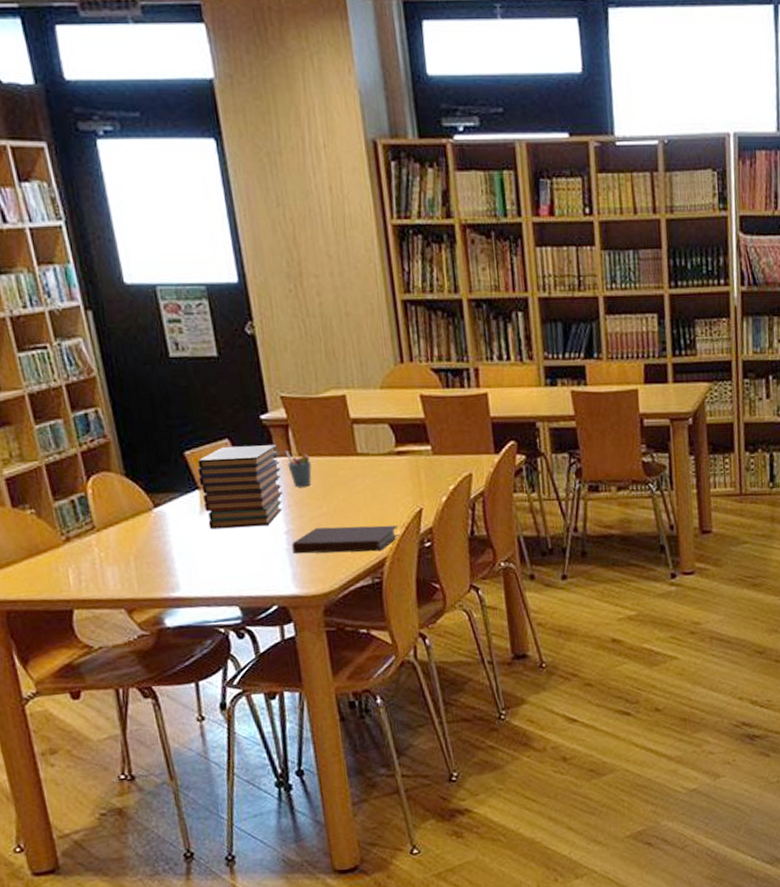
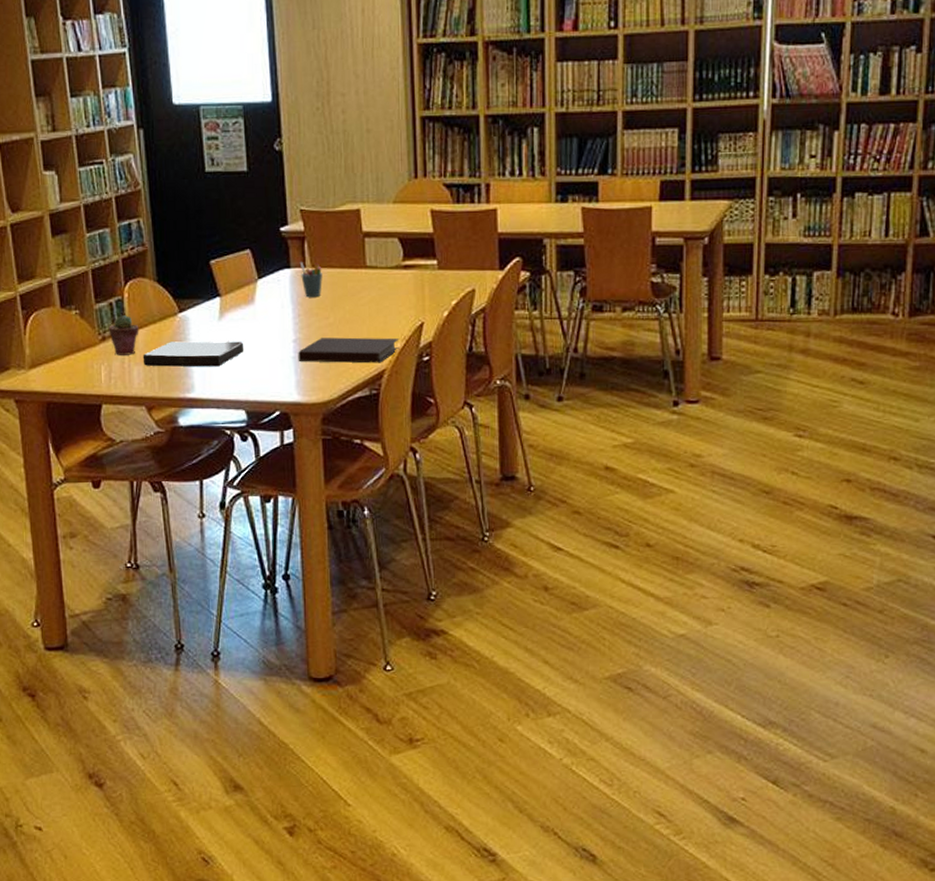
potted succulent: none [73,513,110,556] -> present [109,315,139,355]
book: none [116,535,232,566] -> present [142,341,244,367]
book stack: present [197,445,283,530] -> none [220,256,295,335]

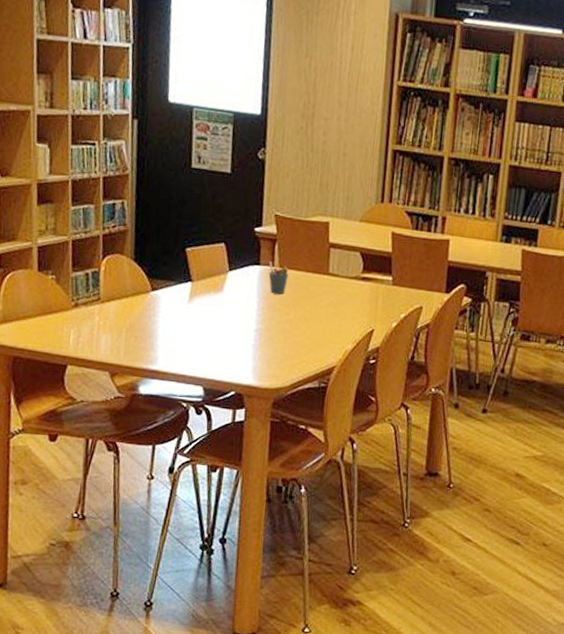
potted succulent: present [109,315,139,355] -> none [82,286,112,324]
book: present [142,341,244,367] -> none [111,316,209,345]
notebook: present [298,337,400,363] -> none [257,331,351,360]

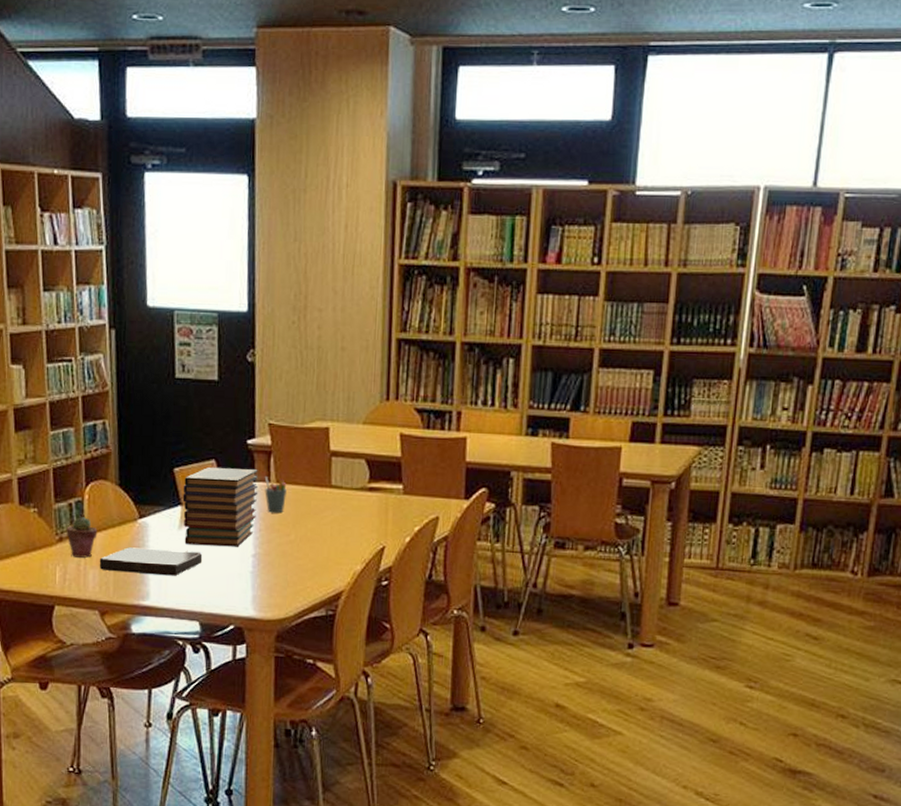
potted succulent: none [82,286,112,324] -> present [66,517,98,558]
book: none [111,316,209,345] -> present [99,547,203,576]
book stack: none [192,250,263,322] -> present [182,468,259,547]

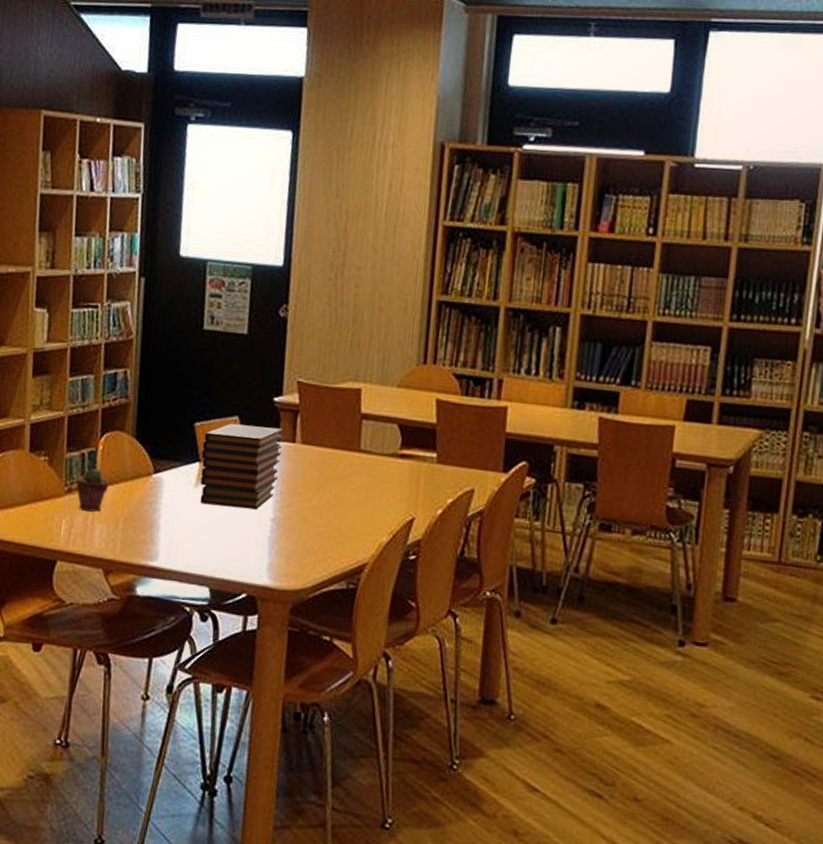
book: present [99,547,203,576] -> none [107,503,218,537]
pen holder: present [264,476,287,513] -> none [289,436,313,476]

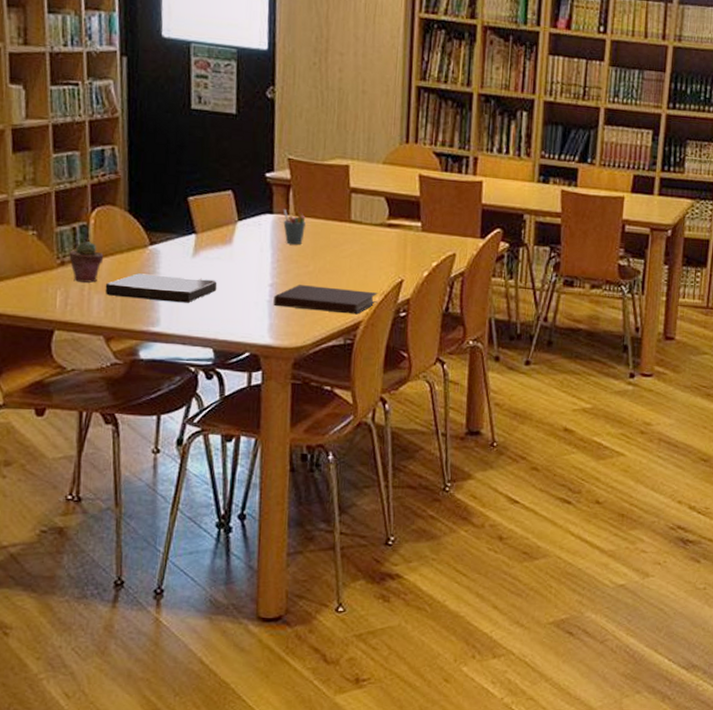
book: none [107,503,218,537] -> present [105,273,217,303]
book stack: present [200,424,283,510] -> none [197,198,277,277]
notebook: none [274,520,386,556] -> present [273,285,378,315]
pen holder: none [289,436,313,476] -> present [283,209,306,245]

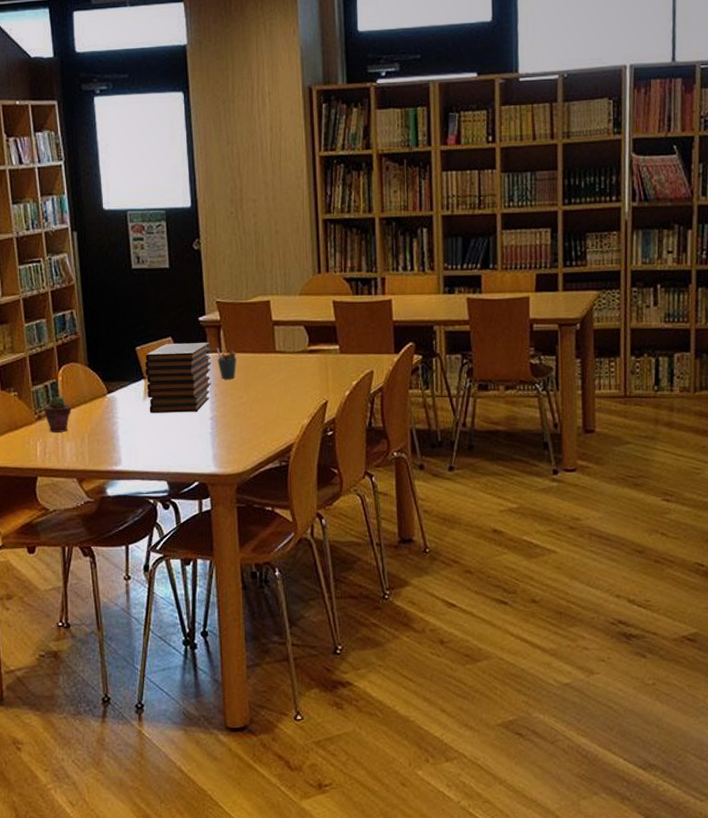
book: present [105,273,217,303] -> none [74,419,166,443]
book stack: none [197,198,277,277] -> present [145,342,212,414]
notebook: present [273,285,378,315] -> none [215,414,306,438]

